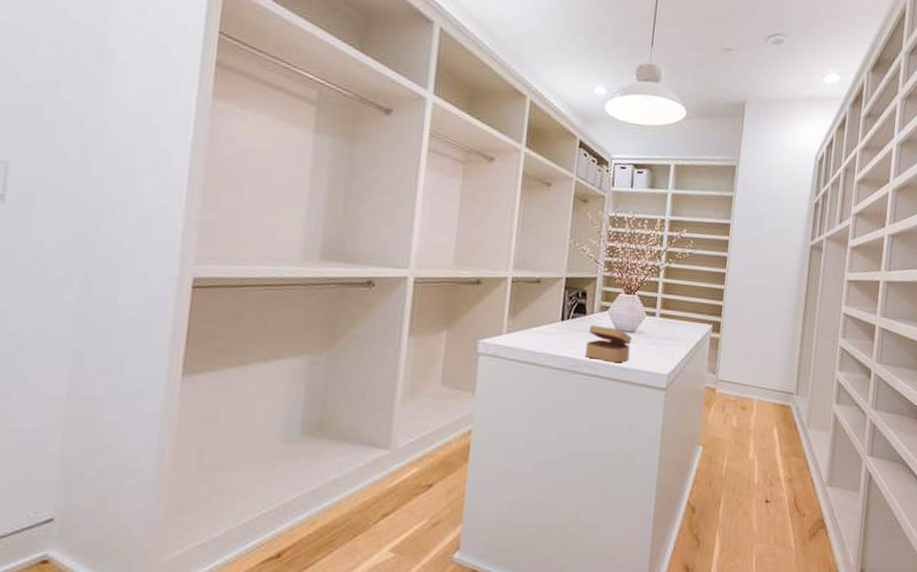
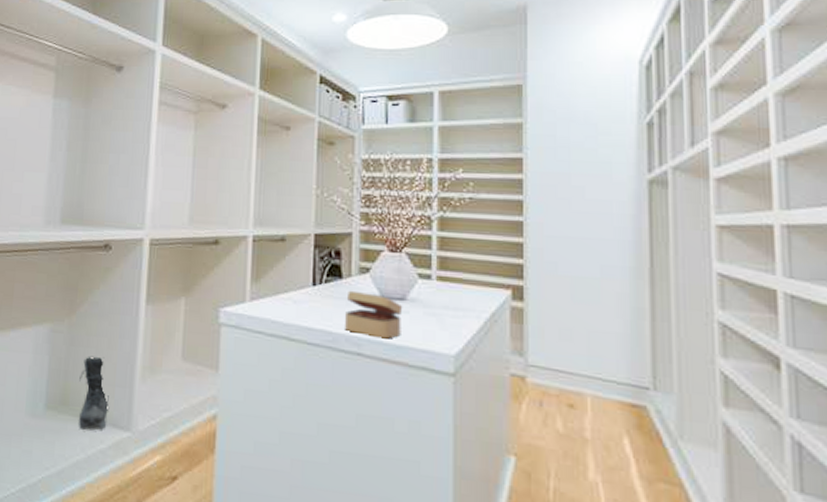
boot: none [336,385,368,451] -> present [79,357,109,431]

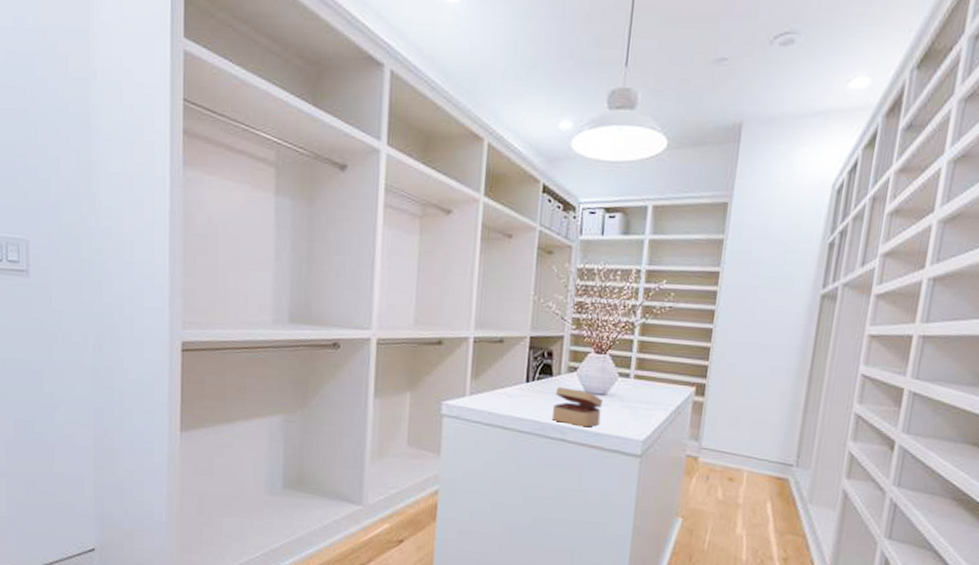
boot: present [79,357,109,431] -> none [314,444,341,505]

